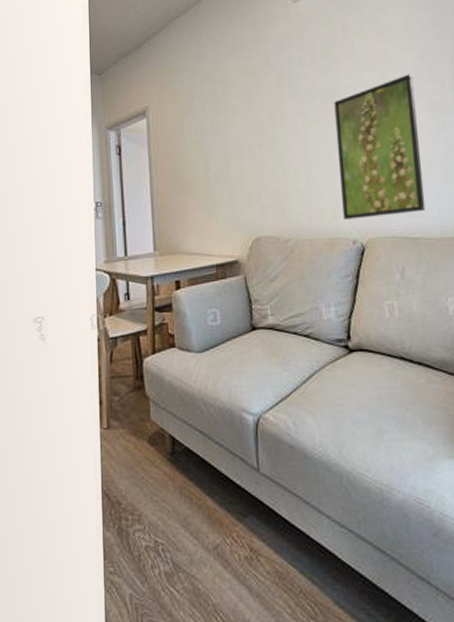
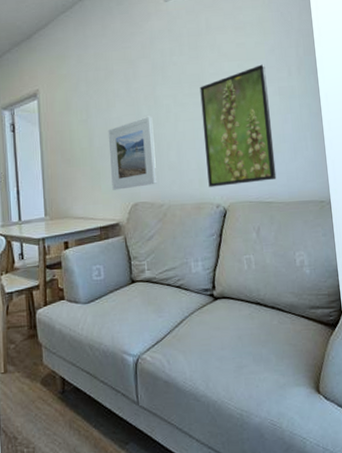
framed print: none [226,136,283,222] -> present [108,116,157,190]

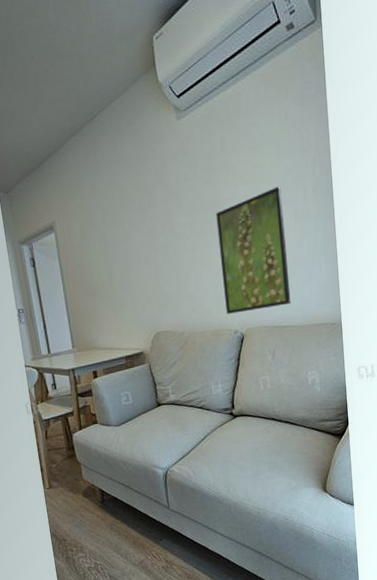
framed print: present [108,116,157,190] -> none [127,245,177,321]

